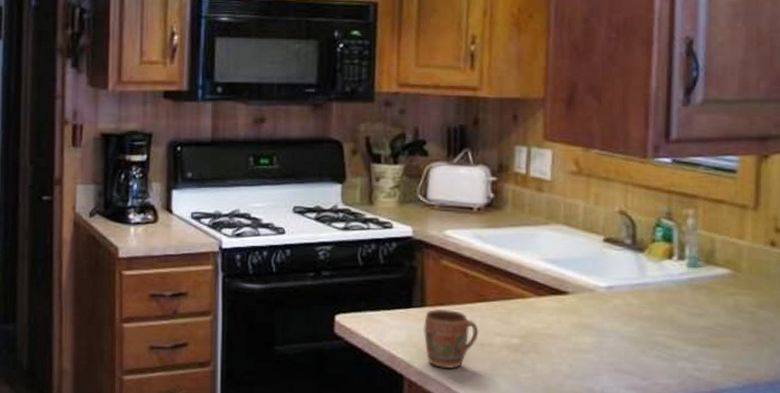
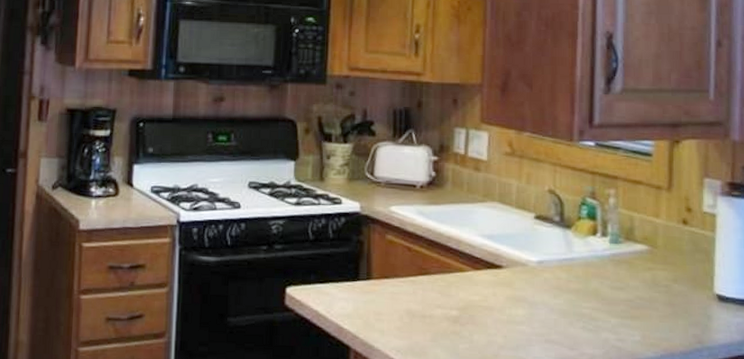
mug: present [423,309,479,368] -> none [368,282,421,340]

